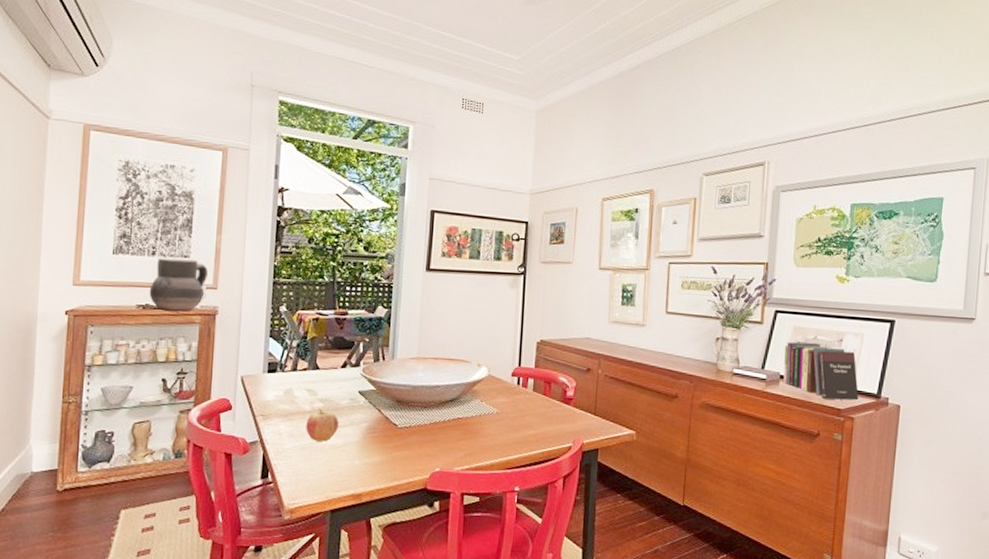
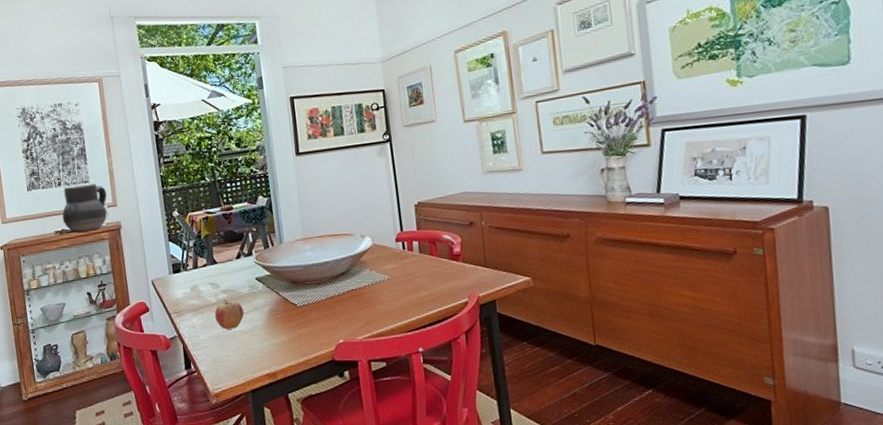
books: present [783,342,859,401] -> none [679,155,777,214]

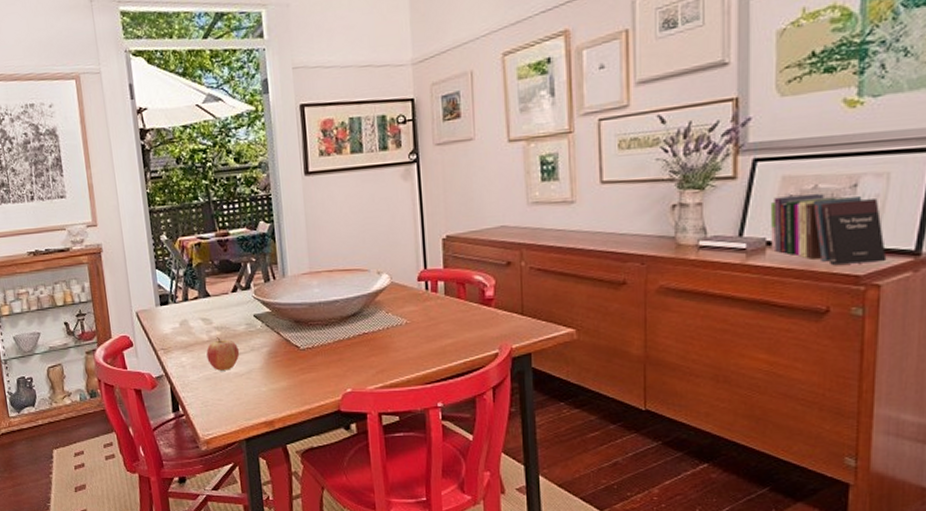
ceramic jug: present [62,183,107,234] -> none [35,199,86,256]
books: none [679,155,777,214] -> present [770,193,887,265]

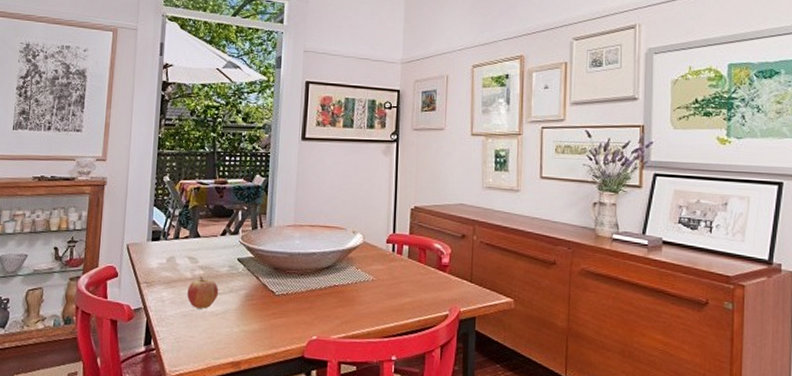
books: present [770,193,887,265] -> none [665,206,749,267]

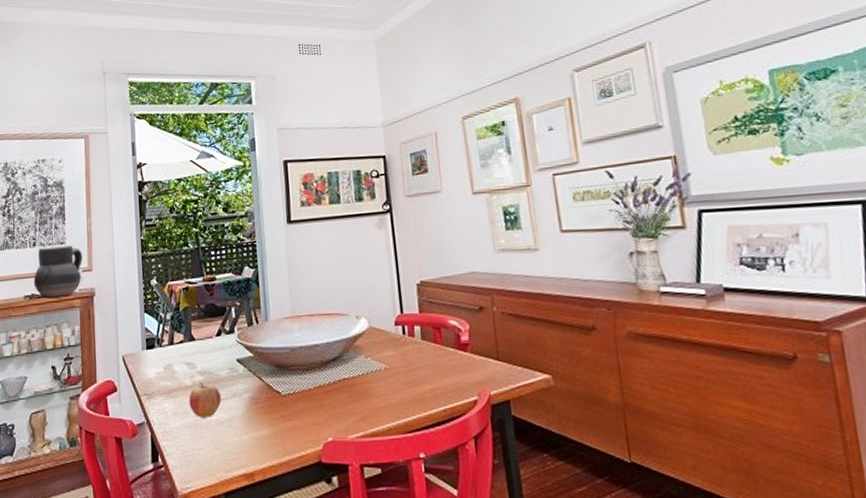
ceramic jug: none [44,132,98,184] -> present [33,245,82,299]

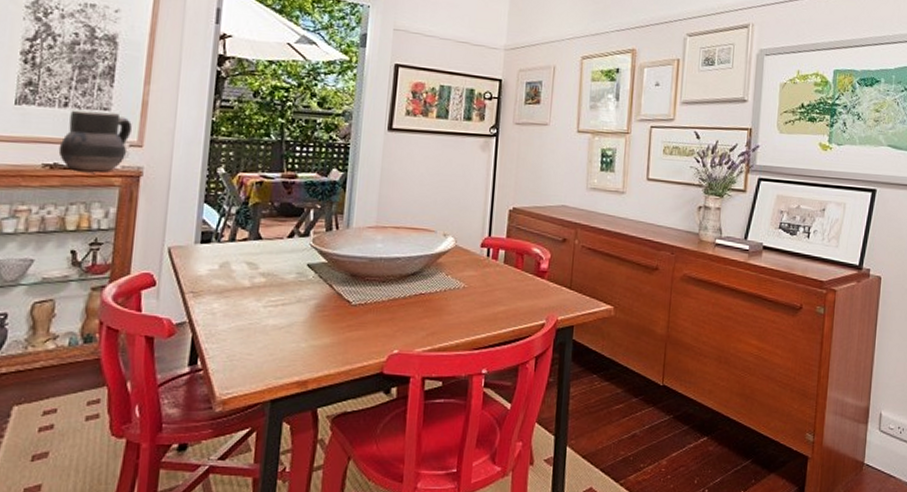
fruit: present [189,382,222,418] -> none [244,284,284,322]

